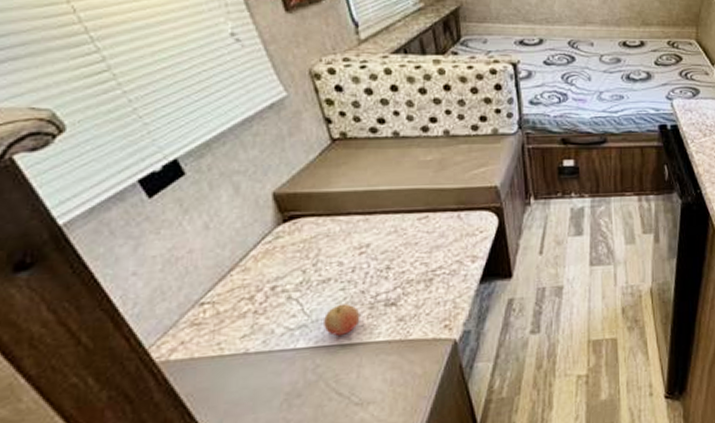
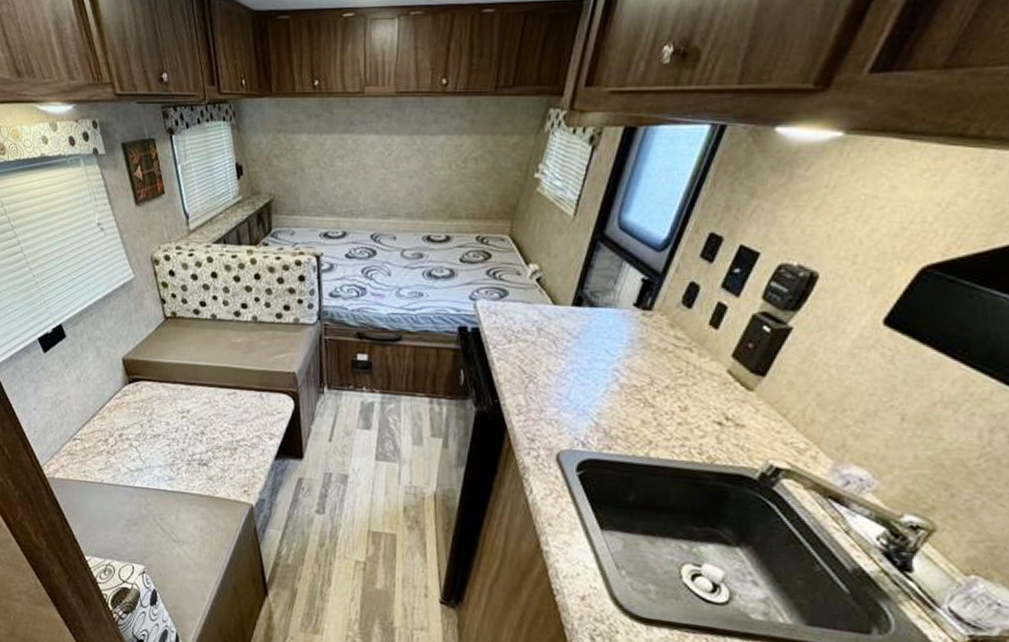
fruit: present [324,303,360,337] -> none [154,457,180,483]

